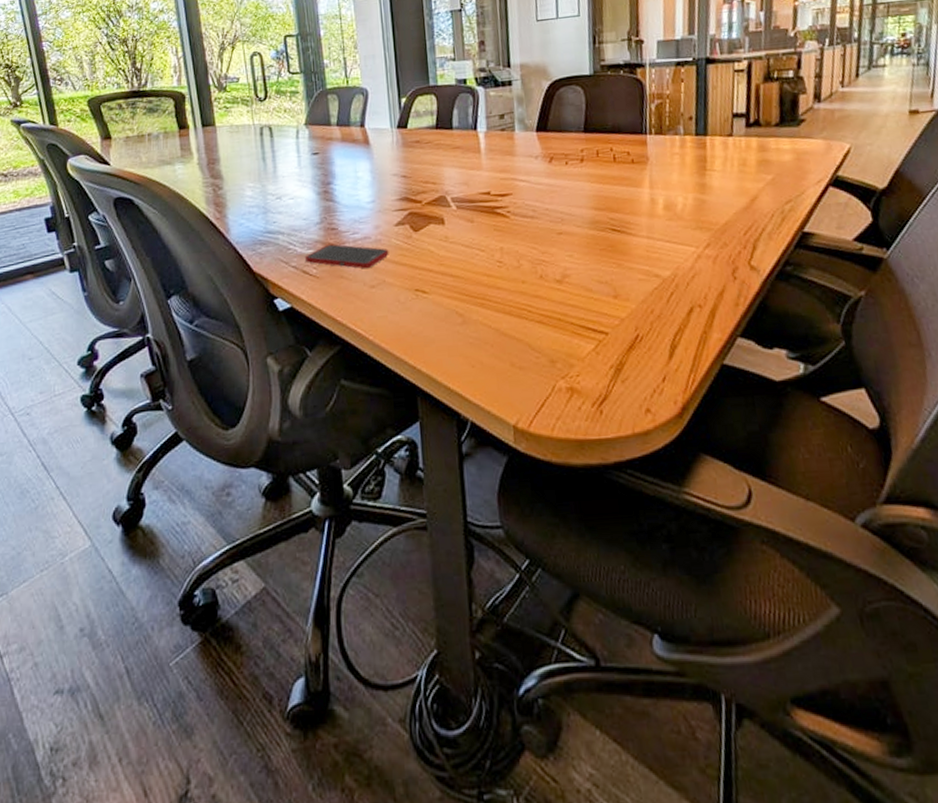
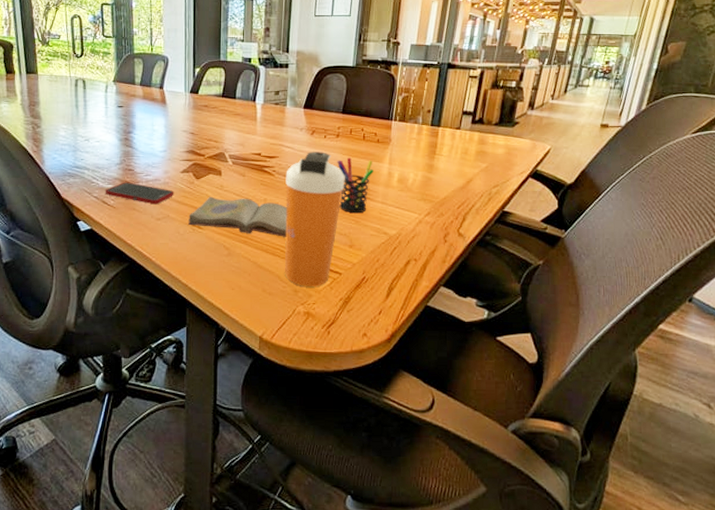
diary: none [409,249,533,294] -> present [188,196,288,237]
shaker bottle: none [523,182,598,355] -> present [285,152,345,287]
pen holder: none [585,185,632,255] -> present [337,157,374,214]

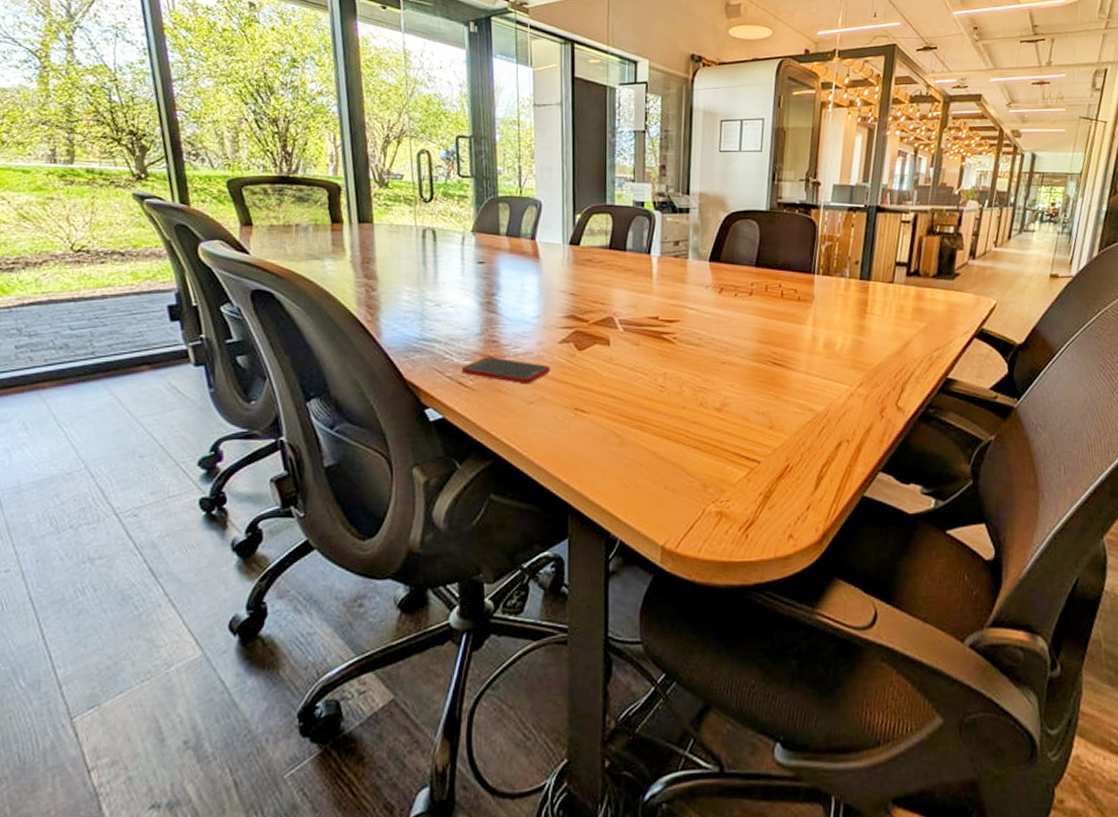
diary: present [188,196,288,237] -> none [569,371,693,419]
shaker bottle: present [285,152,345,287] -> none [689,313,761,480]
pen holder: present [337,157,374,214] -> none [751,319,795,387]

